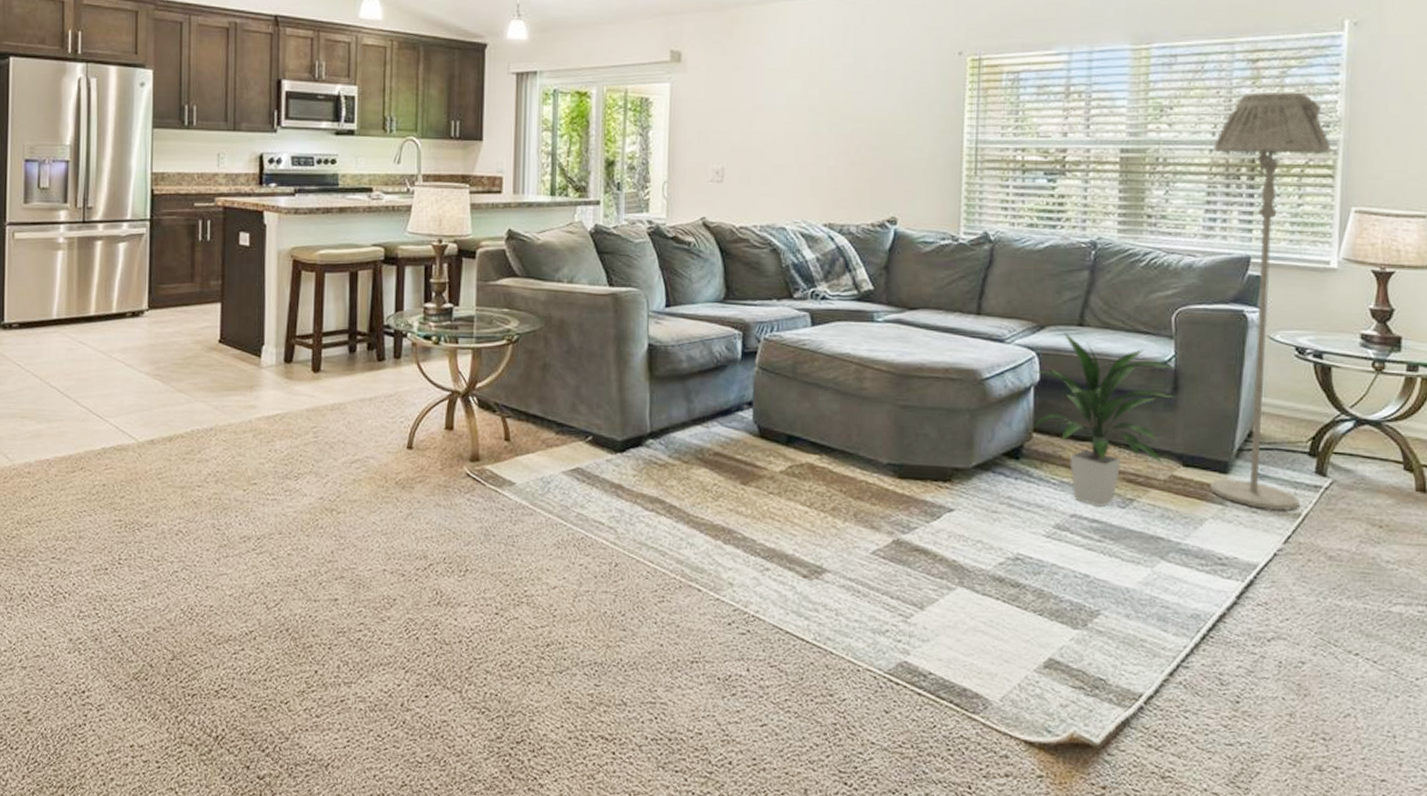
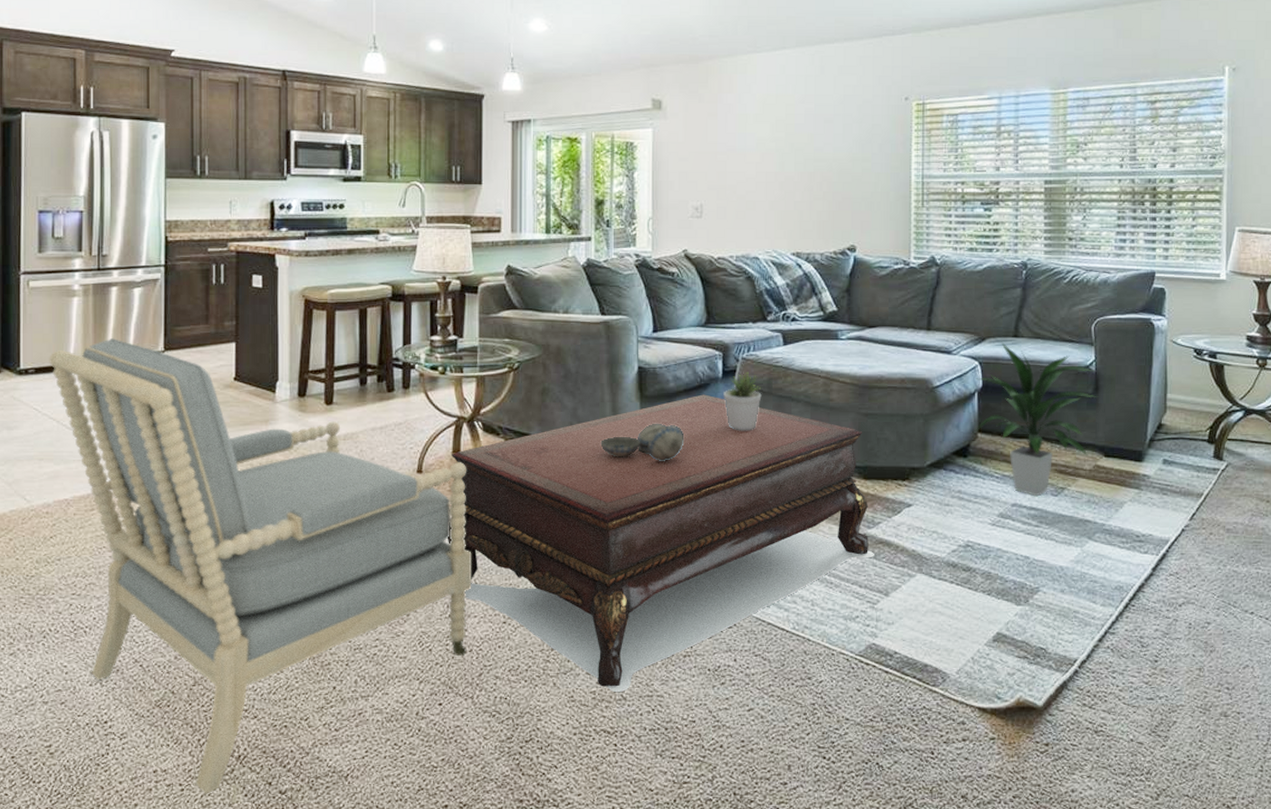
armchair: none [33,294,464,774] -> present [49,338,472,794]
coffee table: none [437,377,909,696] -> present [447,394,874,692]
decorative bowl: none [605,406,698,448] -> present [600,423,685,461]
potted plant: none [742,354,785,420] -> present [723,371,762,431]
floor lamp: present [1210,92,1332,510] -> none [1122,128,1218,491]

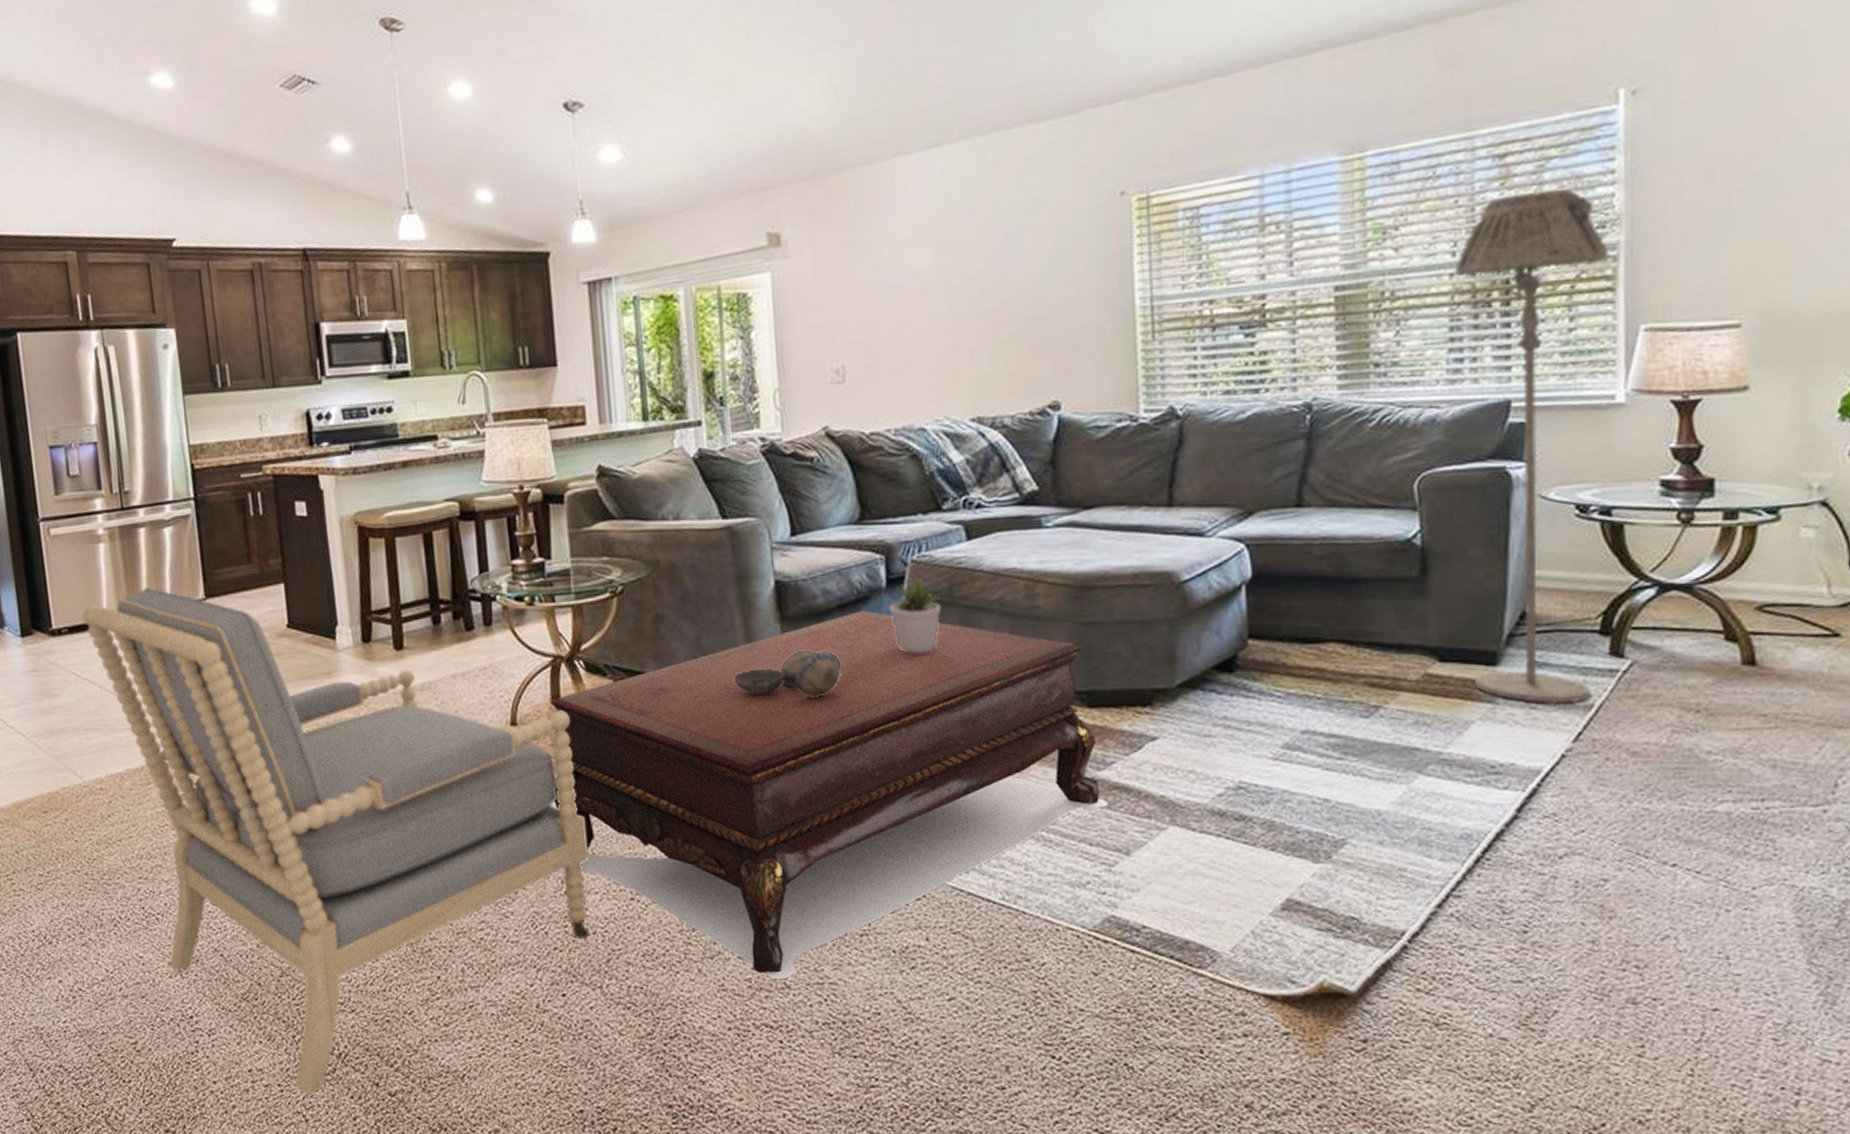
indoor plant: present [974,341,1096,496] -> none [1242,514,1424,719]
floor lamp: none [1122,128,1218,491] -> present [1455,189,1610,703]

